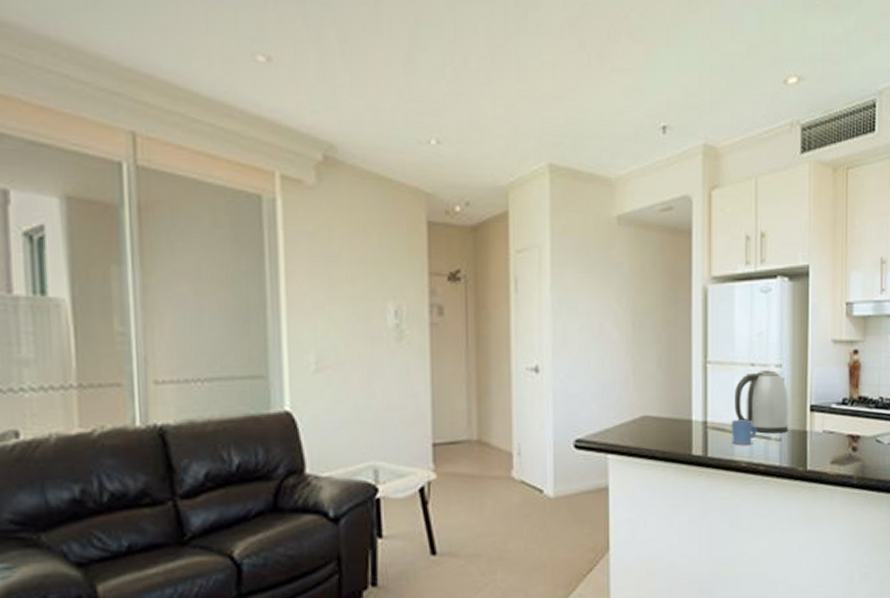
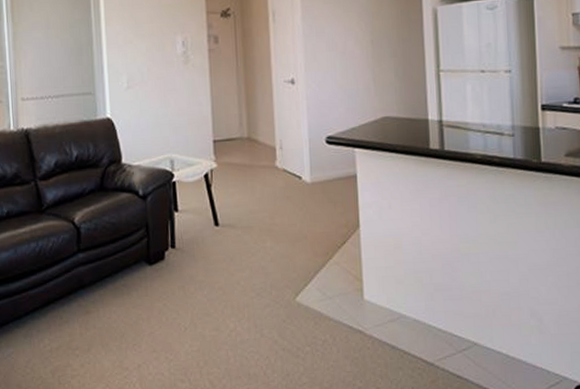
mug: present [731,420,757,446] -> none [464,118,490,141]
kettle: present [735,370,789,434] -> none [467,75,521,131]

